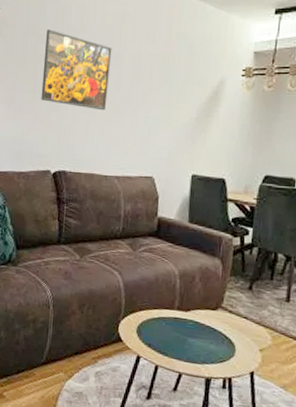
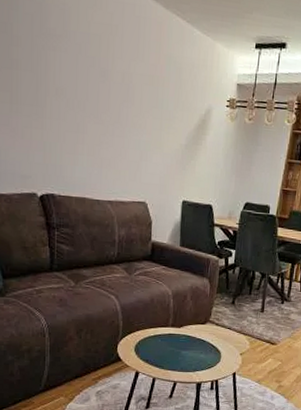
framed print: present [41,29,112,111] -> none [20,30,99,131]

